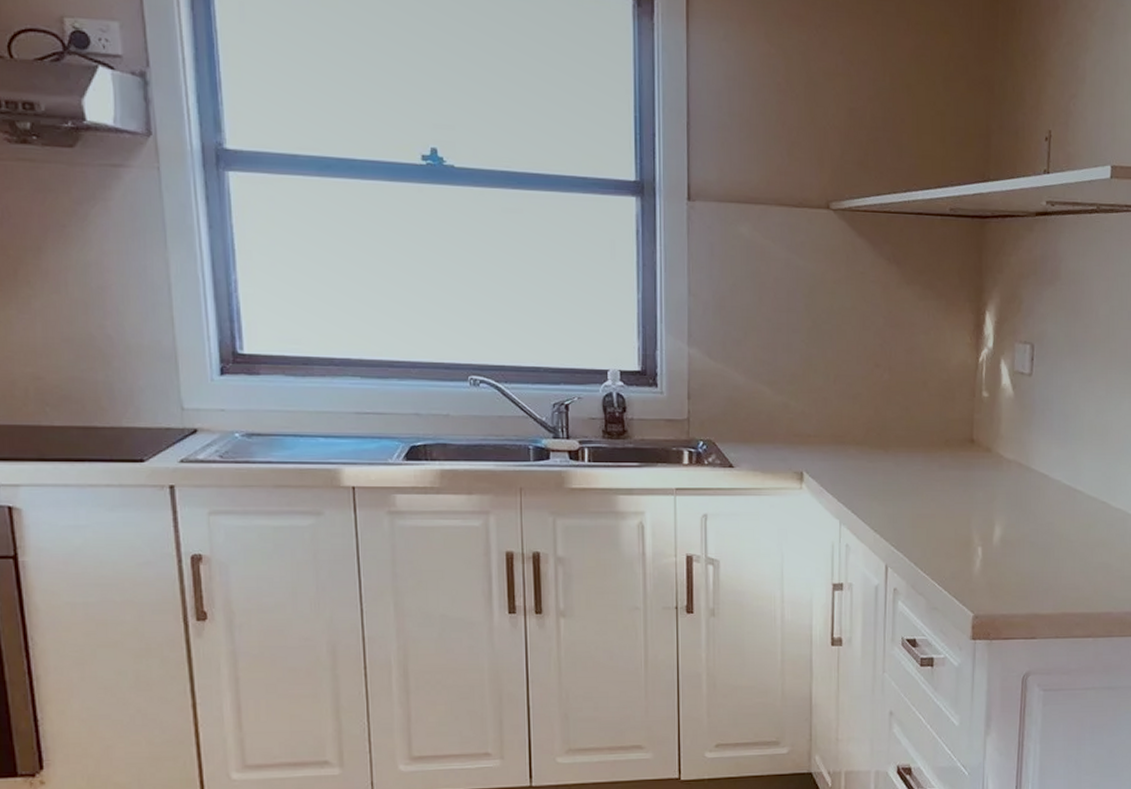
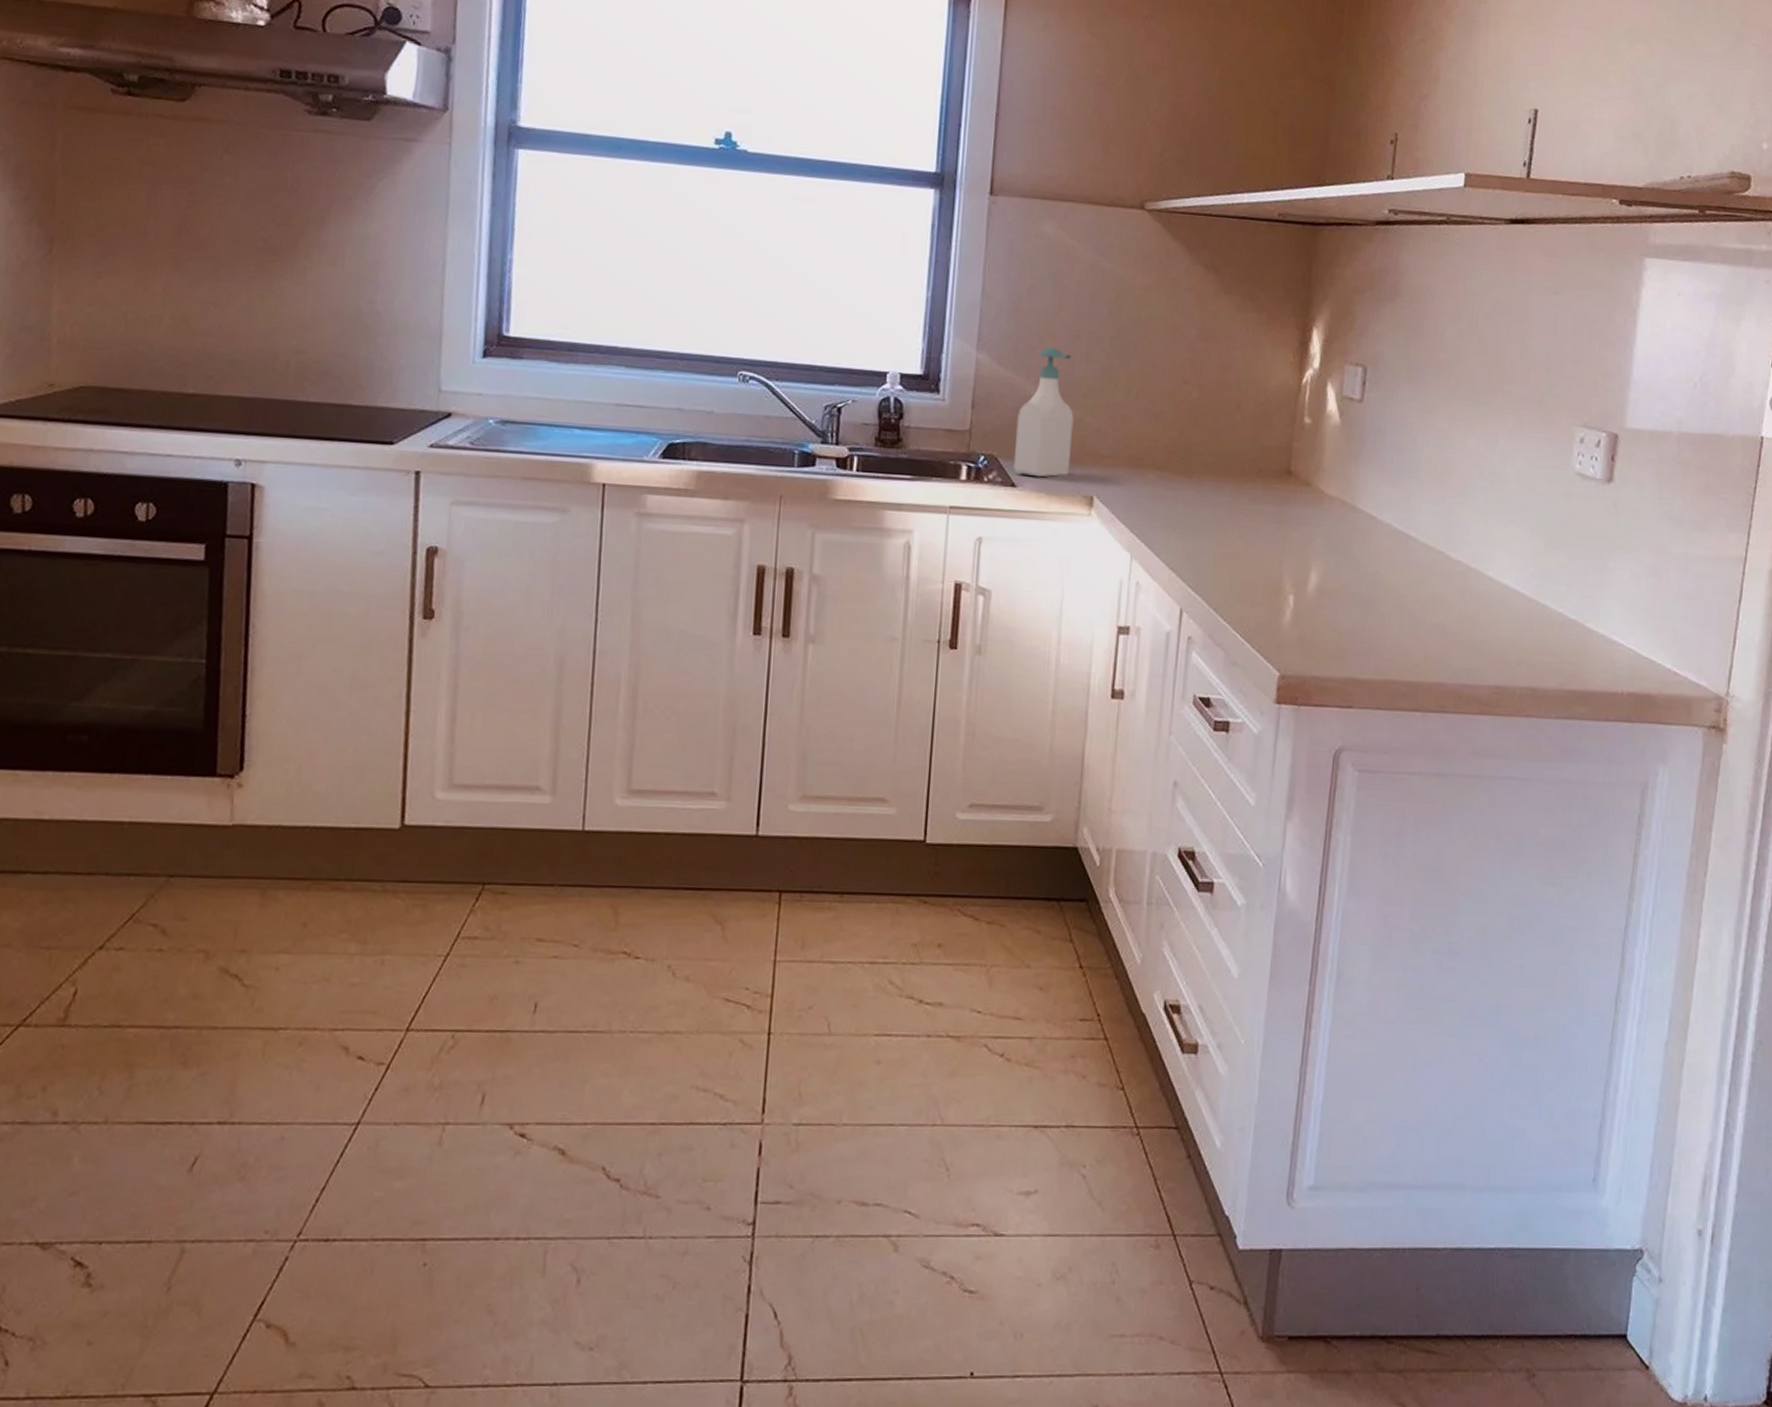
soap bottle: none [729,339,781,458] -> present [1013,346,1074,477]

